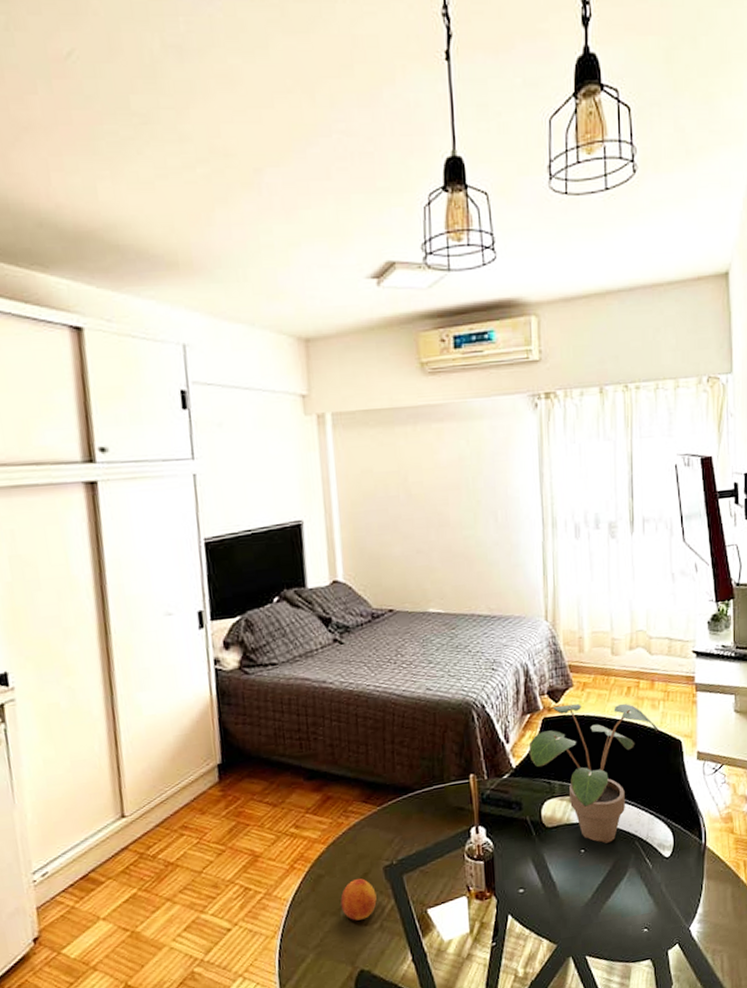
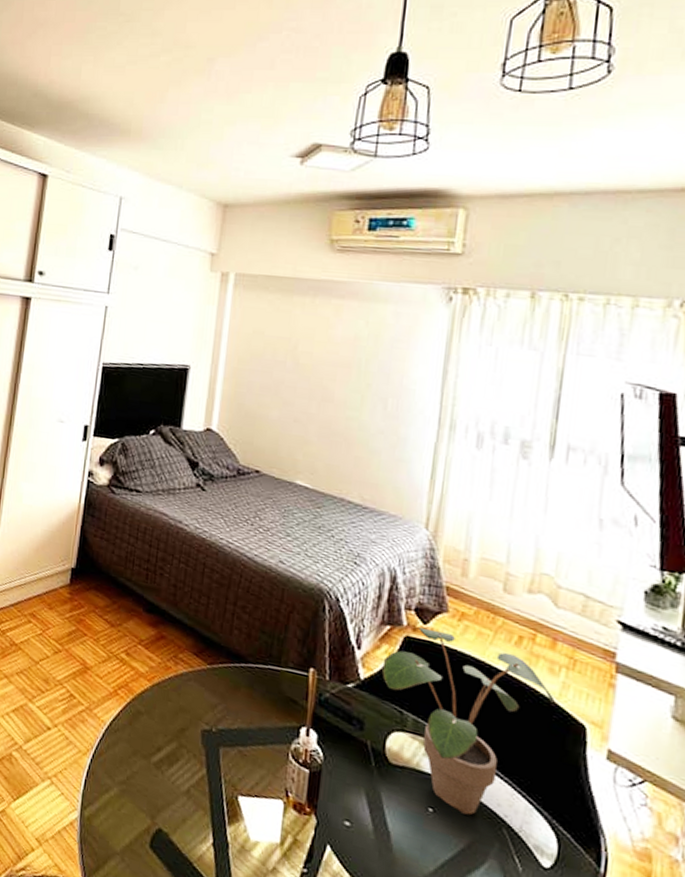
fruit: present [340,878,377,921] -> none [153,730,190,777]

